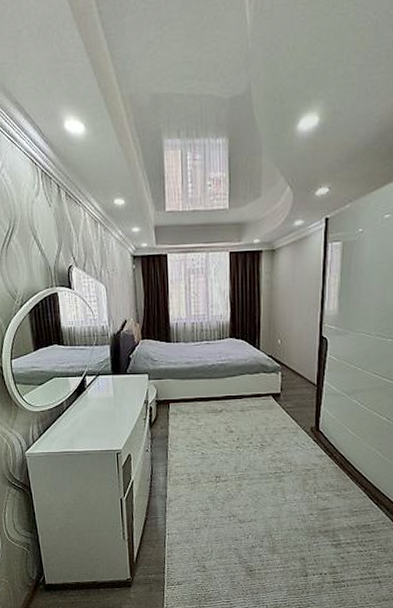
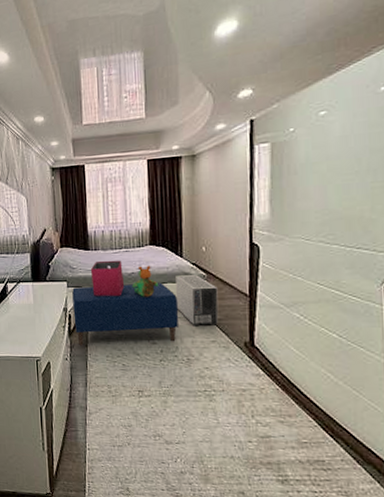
bench: none [152,374,255,437] -> present [71,282,179,346]
storage bin: none [171,352,205,388] -> present [90,260,125,296]
stuffed bear: none [212,358,237,388] -> present [132,265,159,297]
air purifier: none [252,366,290,415] -> present [175,275,219,327]

